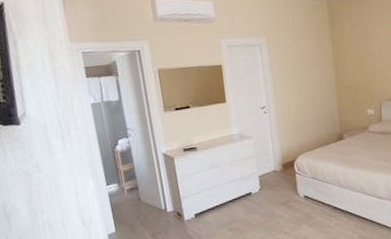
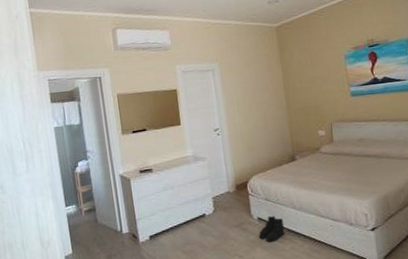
boots: none [305,194,331,219] -> present [259,216,285,242]

